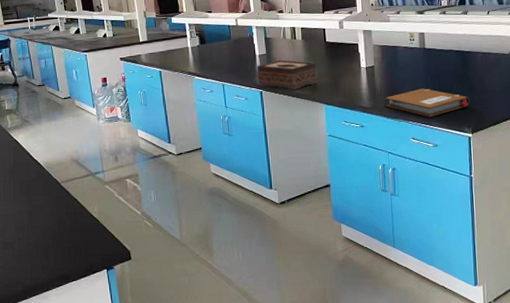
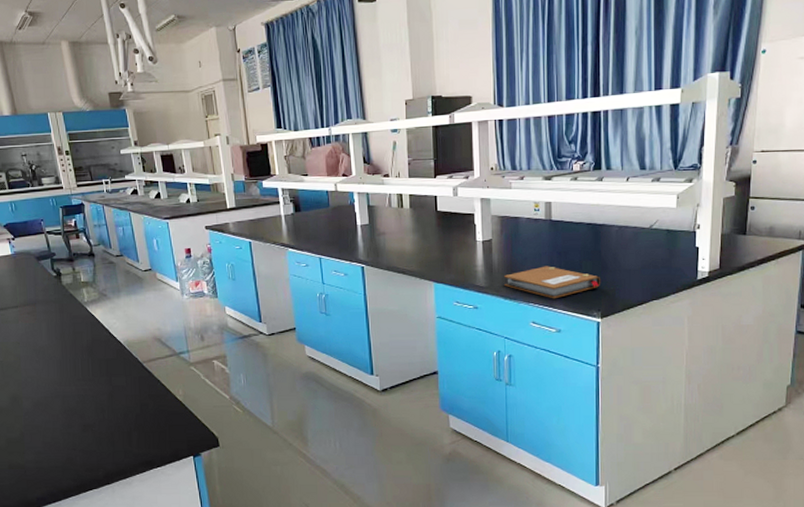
tissue box: present [256,60,318,90] -> none [357,231,427,265]

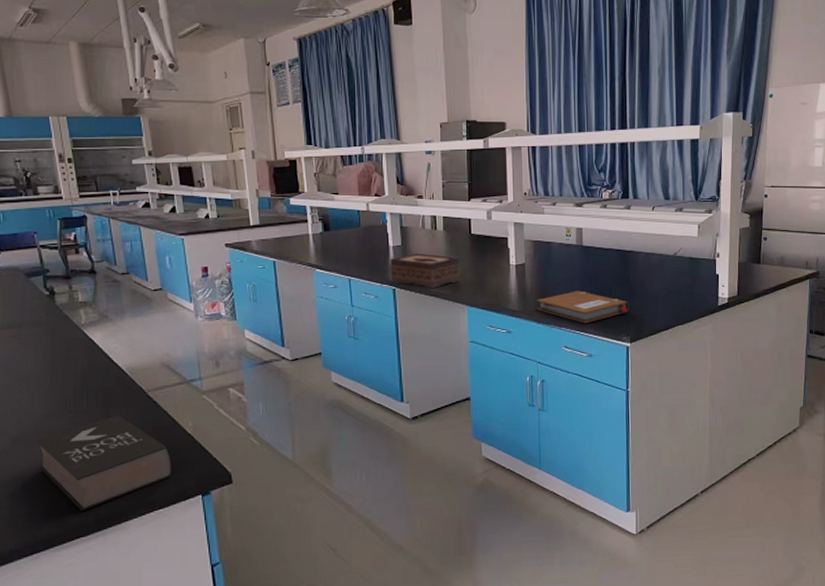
book: none [51,383,168,467] -> present [34,415,173,512]
tissue box: none [357,231,427,265] -> present [389,253,460,288]

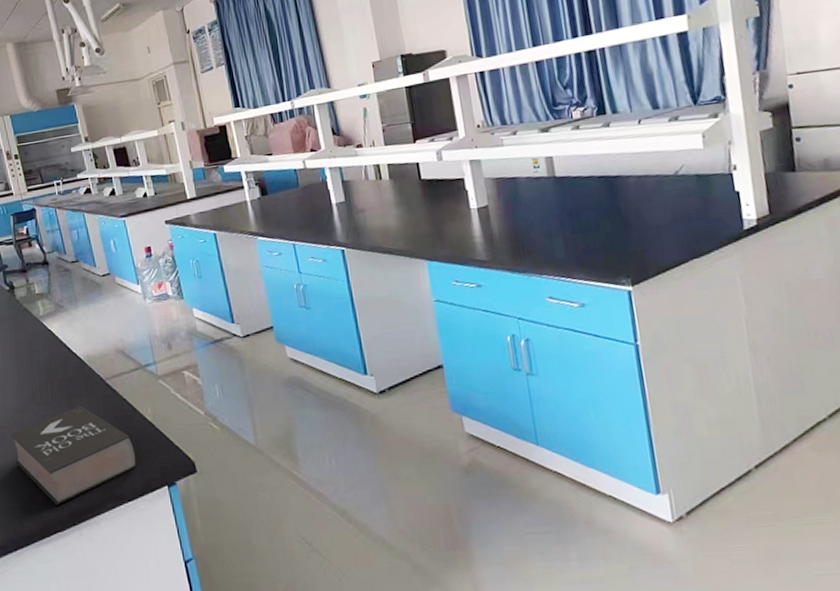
tissue box: present [389,253,460,288] -> none [334,206,415,245]
notebook: present [537,290,630,324] -> none [508,229,626,268]

